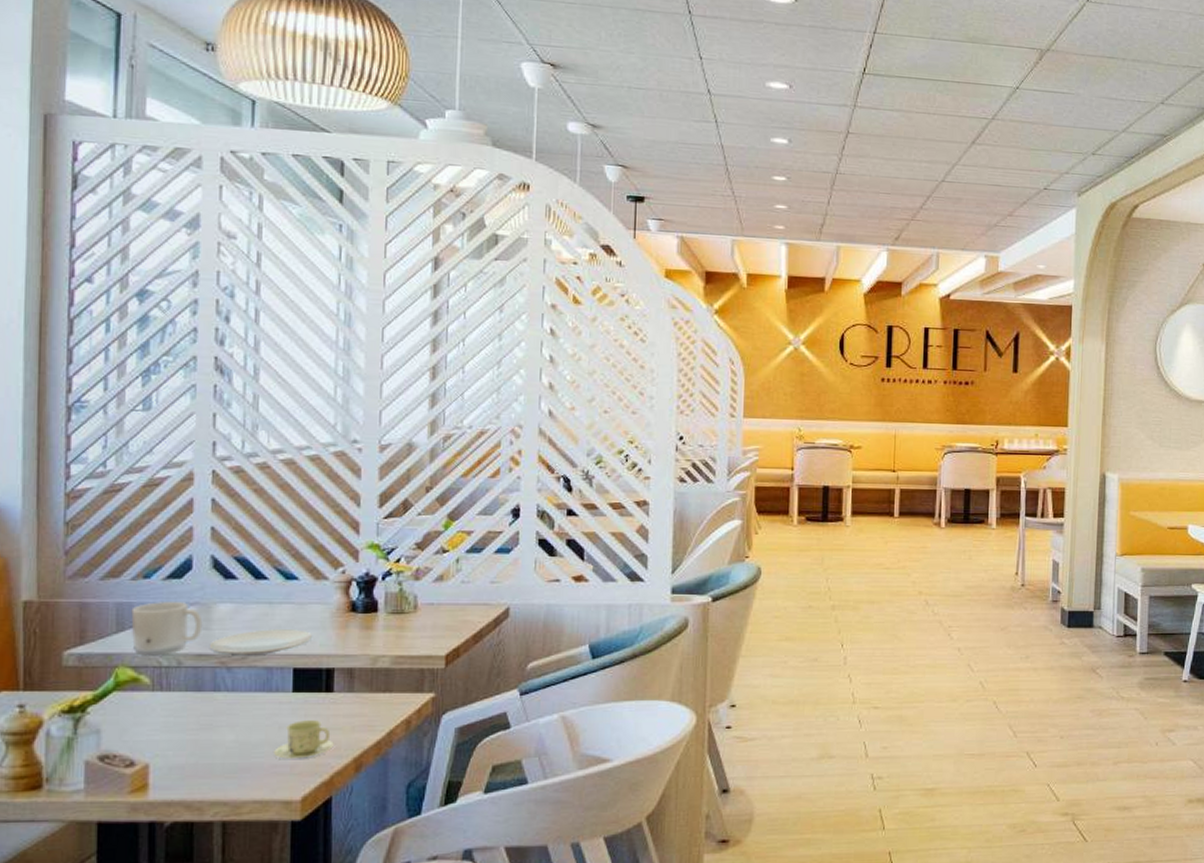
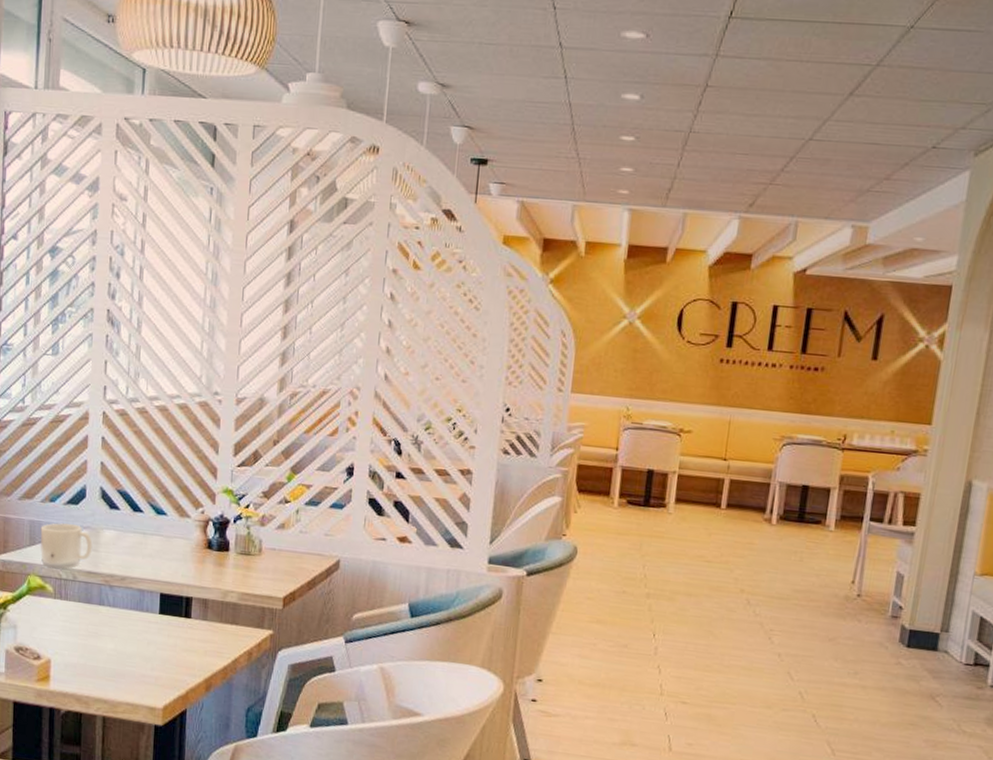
plate: present [209,629,313,656] -> none [97,556,177,579]
cup and saucer: present [272,720,334,759] -> none [142,639,190,673]

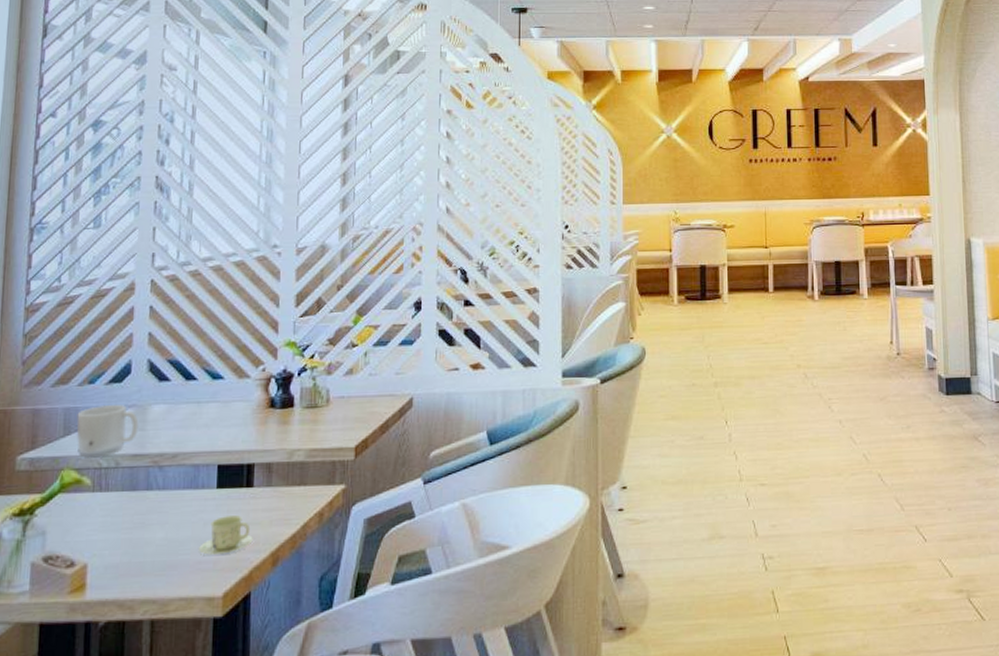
cup and saucer: none [142,639,190,673] -> present [198,515,253,555]

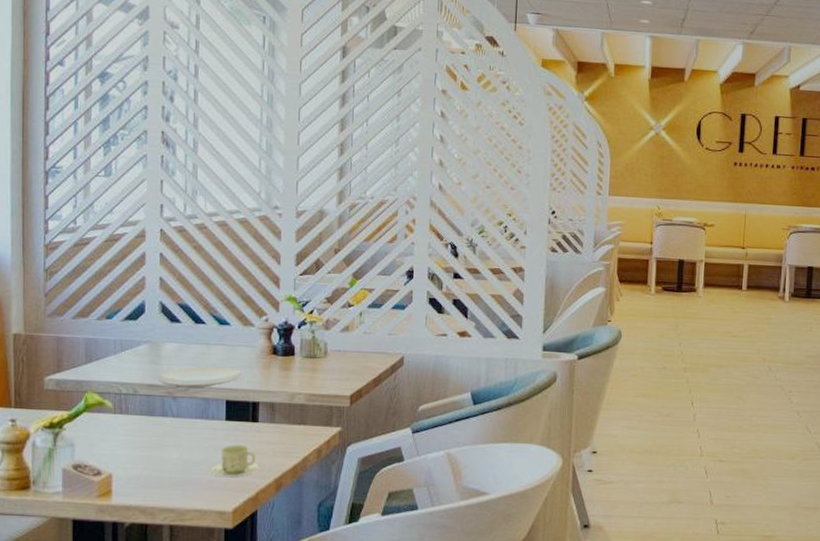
mug: present [76,405,139,458] -> none [97,339,154,385]
plate: none [143,427,236,455] -> present [158,366,242,388]

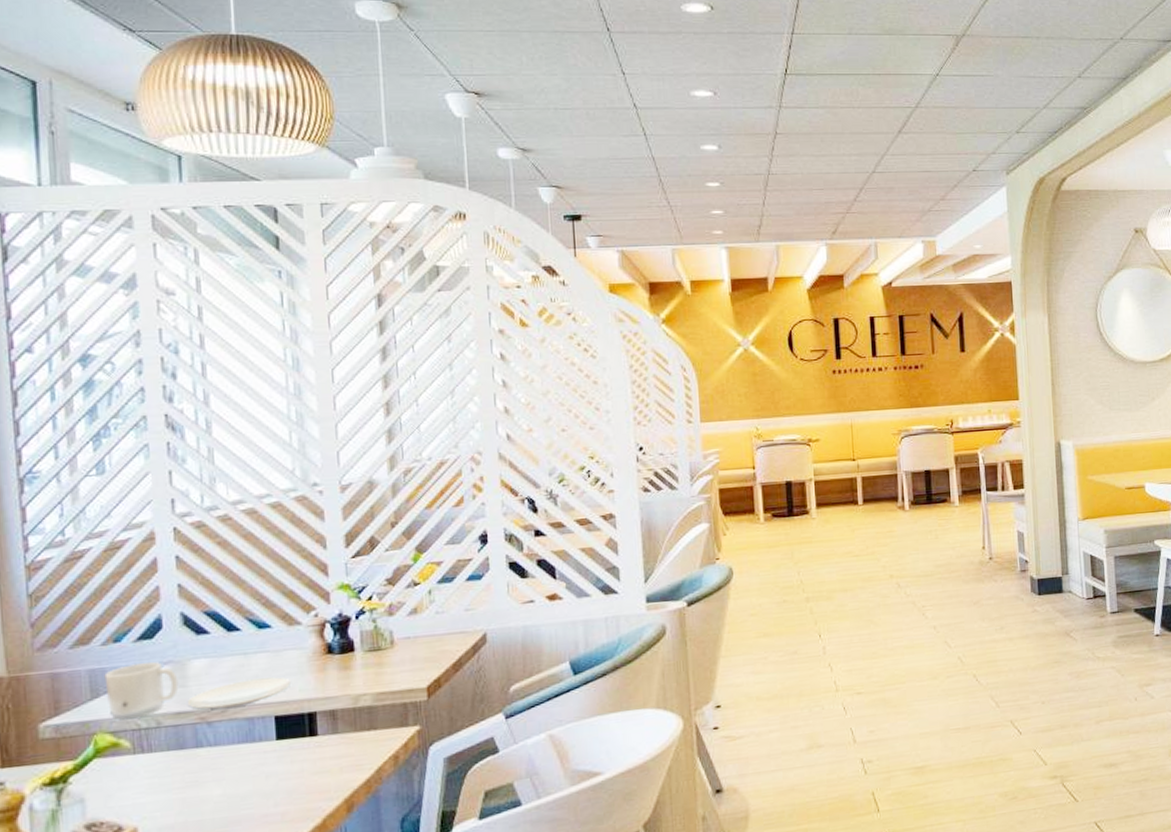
mug: none [97,339,154,385] -> present [104,662,179,721]
cup and saucer: present [210,445,259,477] -> none [262,765,323,808]

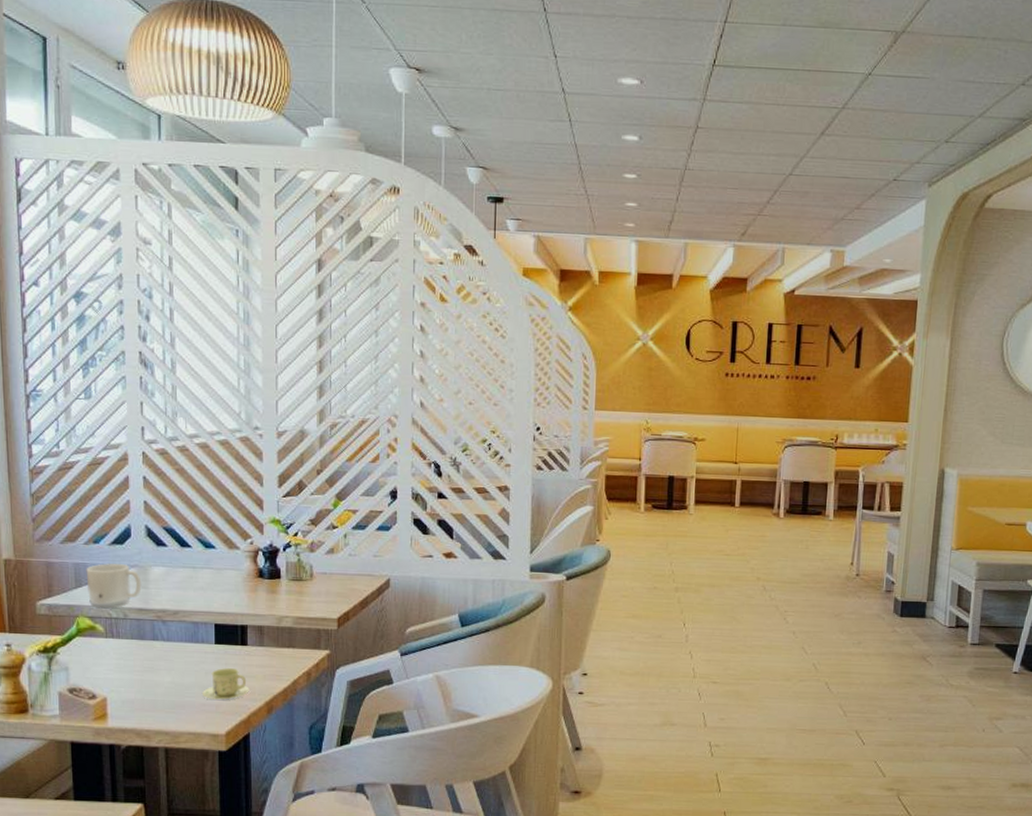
plate: present [187,677,292,710] -> none [147,590,229,612]
cup and saucer: none [262,765,323,808] -> present [201,668,249,700]

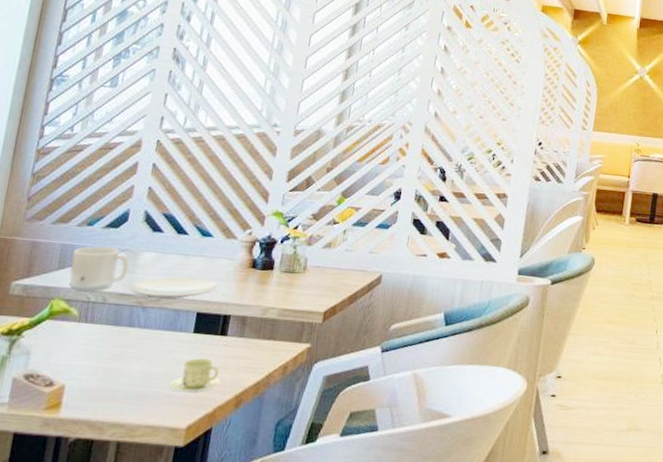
plate: none [147,590,229,612] -> present [131,277,218,299]

